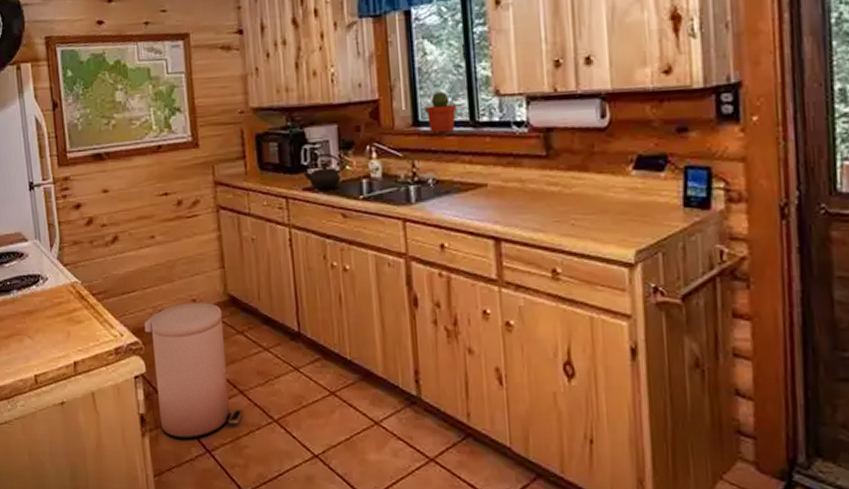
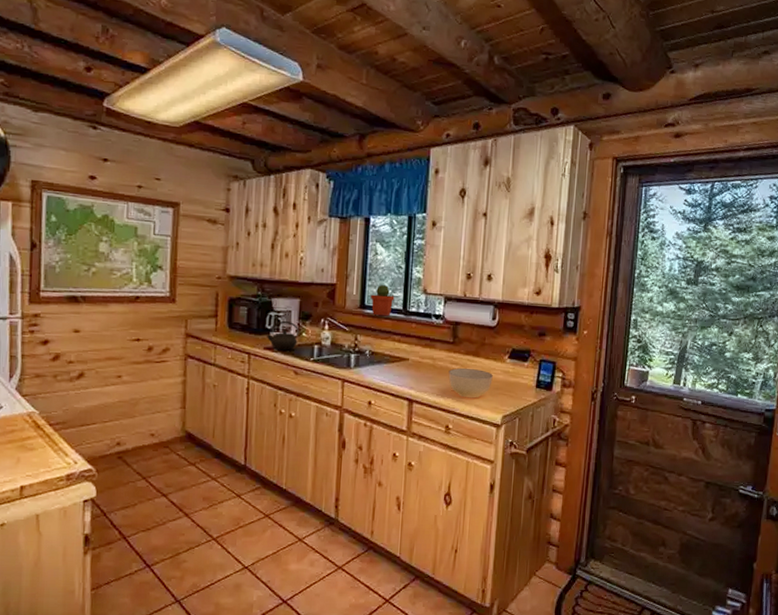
pedal bin: present [144,303,244,441] -> none [100,437,186,558]
bowl: none [546,188,613,230] -> present [448,368,493,399]

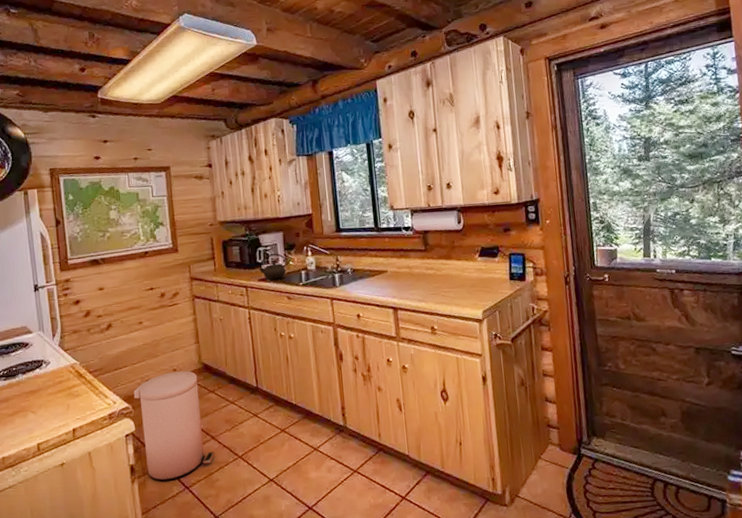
pedal bin: none [100,437,186,558] -> present [133,371,215,483]
succulent plant: present [371,285,395,317] -> none [344,208,366,237]
bowl: present [448,368,493,399] -> none [425,271,468,299]

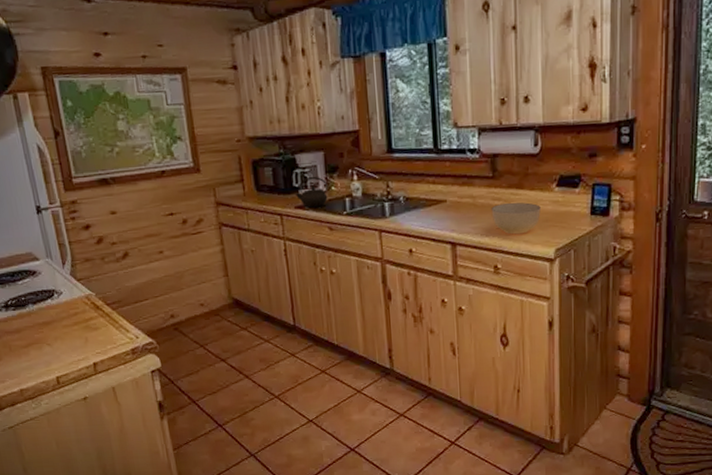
pedal bin: present [133,371,215,483] -> none [157,306,250,420]
bowl: none [425,271,468,299] -> present [491,202,541,235]

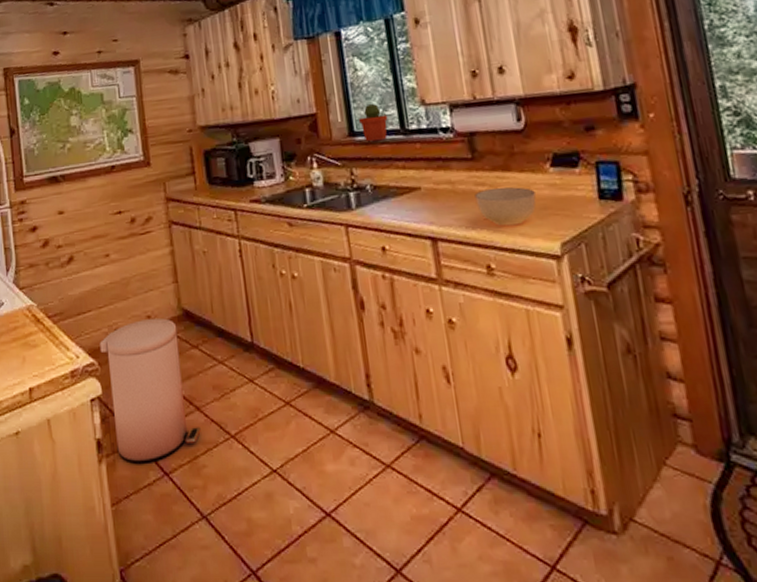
pedal bin: none [157,306,250,420] -> present [99,318,201,465]
kettle: present [296,176,328,208] -> none [251,165,286,201]
succulent plant: none [398,124,423,159] -> present [359,104,388,142]

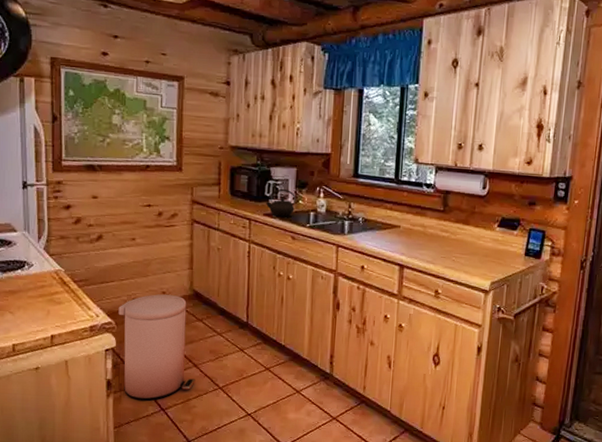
kettle: none [251,165,286,201] -> present [266,188,296,217]
succulent plant: present [359,104,388,142] -> none [364,155,387,185]
bowl: present [474,187,537,227] -> none [438,235,482,265]

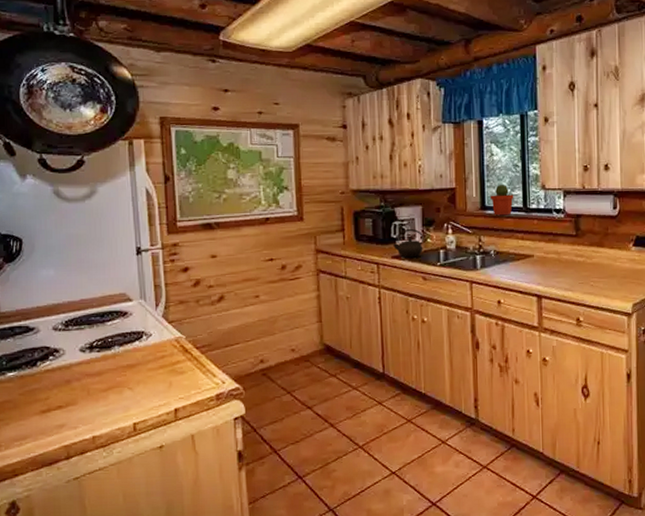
pedal bin: present [118,294,195,401] -> none [245,352,333,471]
succulent plant: none [364,155,387,185] -> present [491,185,514,216]

